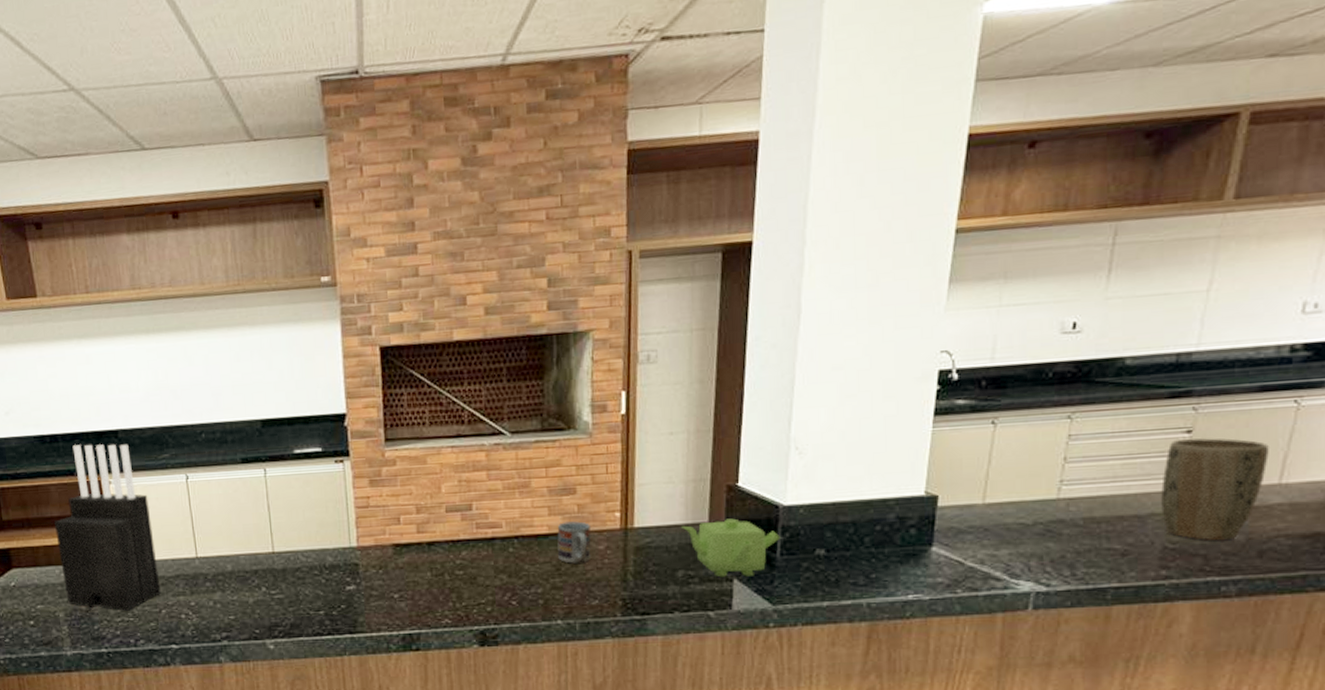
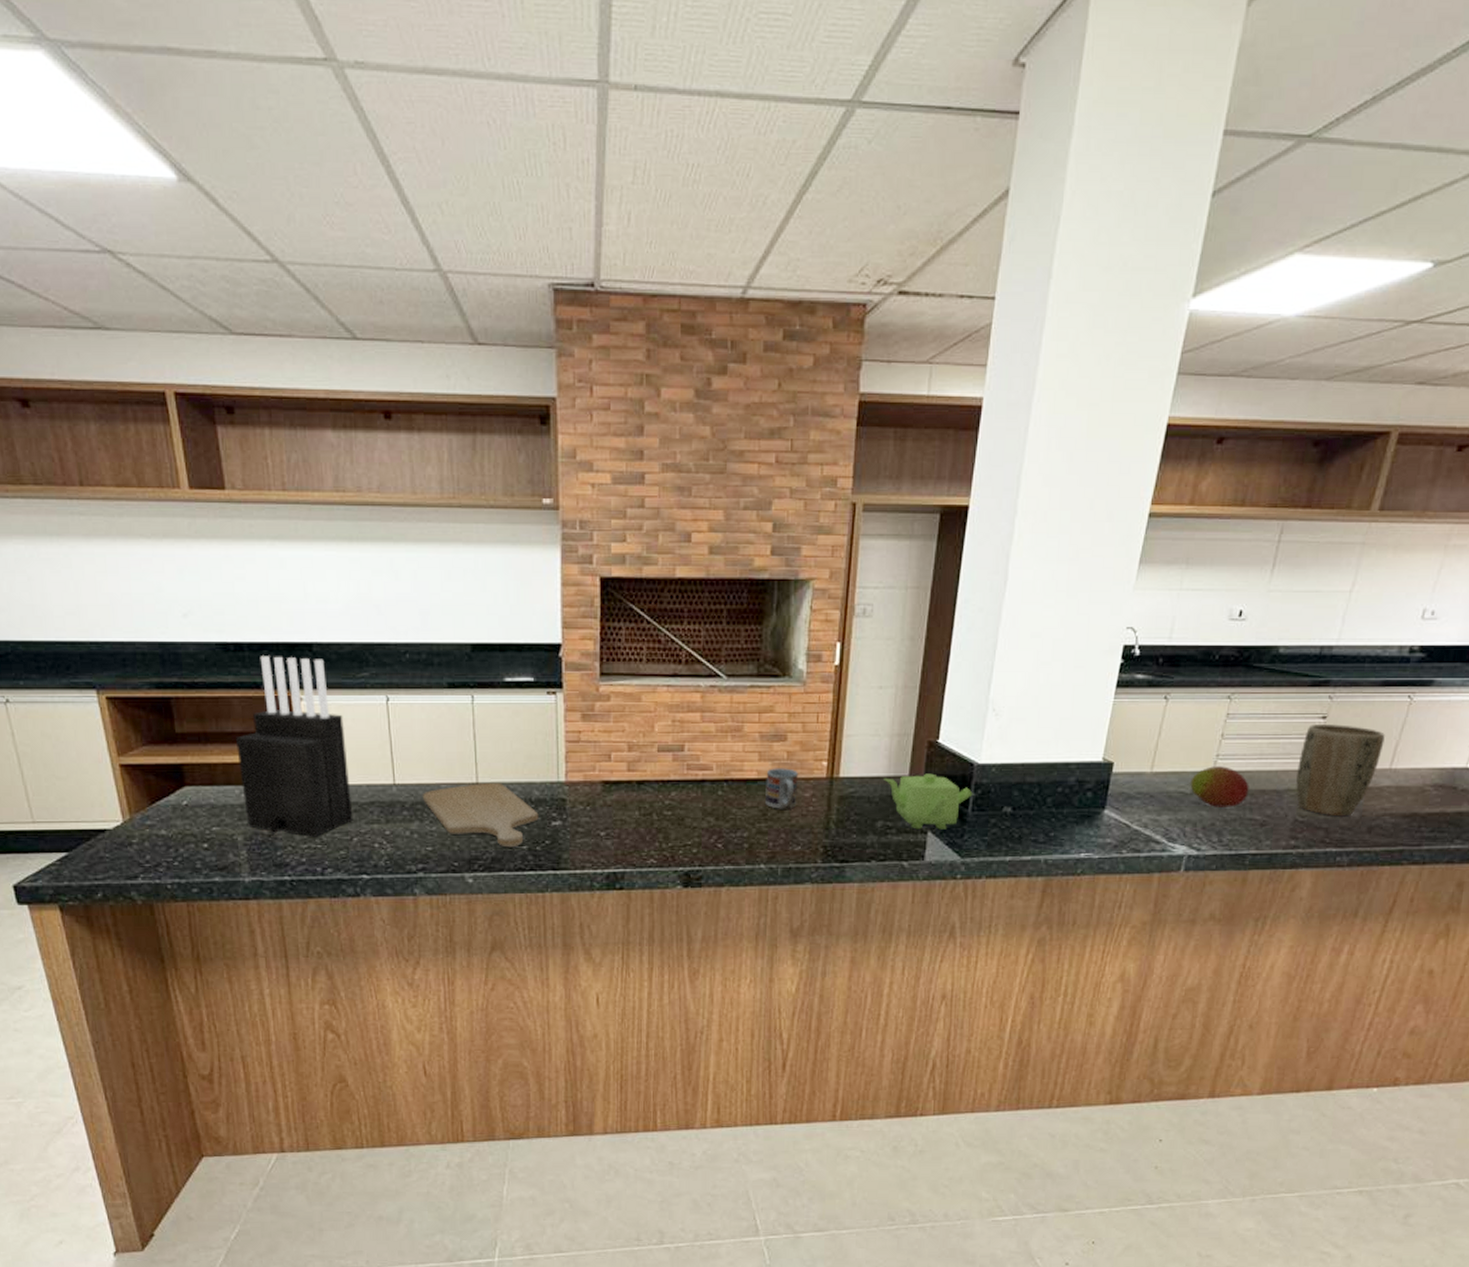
chopping board: none [222,550,334,614] -> present [422,782,539,848]
fruit: none [1031,492,1103,538] -> present [1190,766,1249,807]

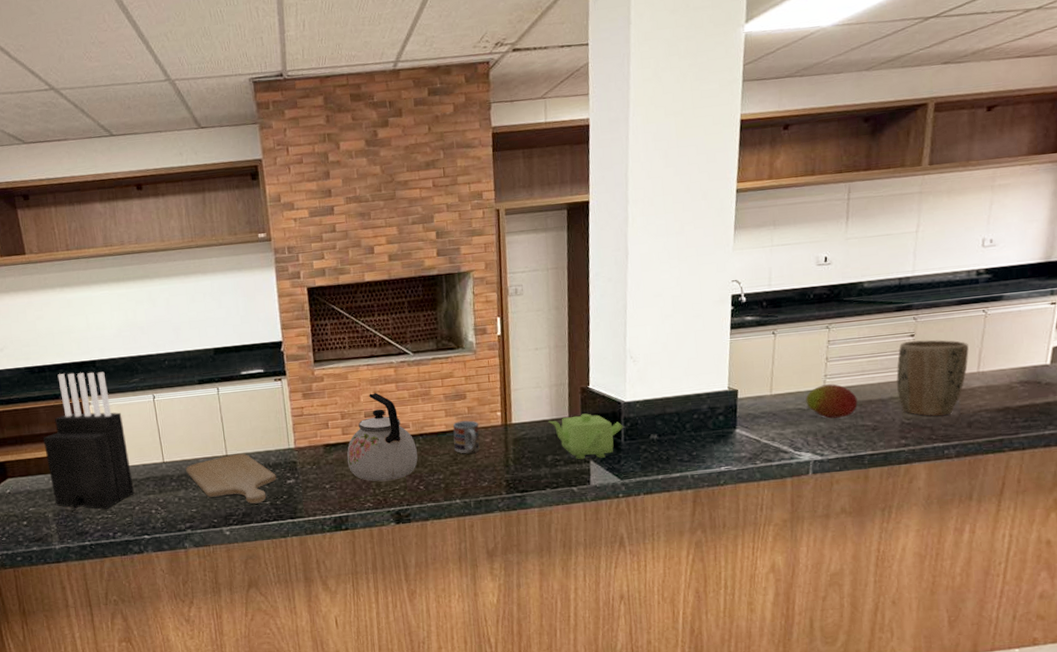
kettle: none [630,722,719,834] -> present [346,393,418,482]

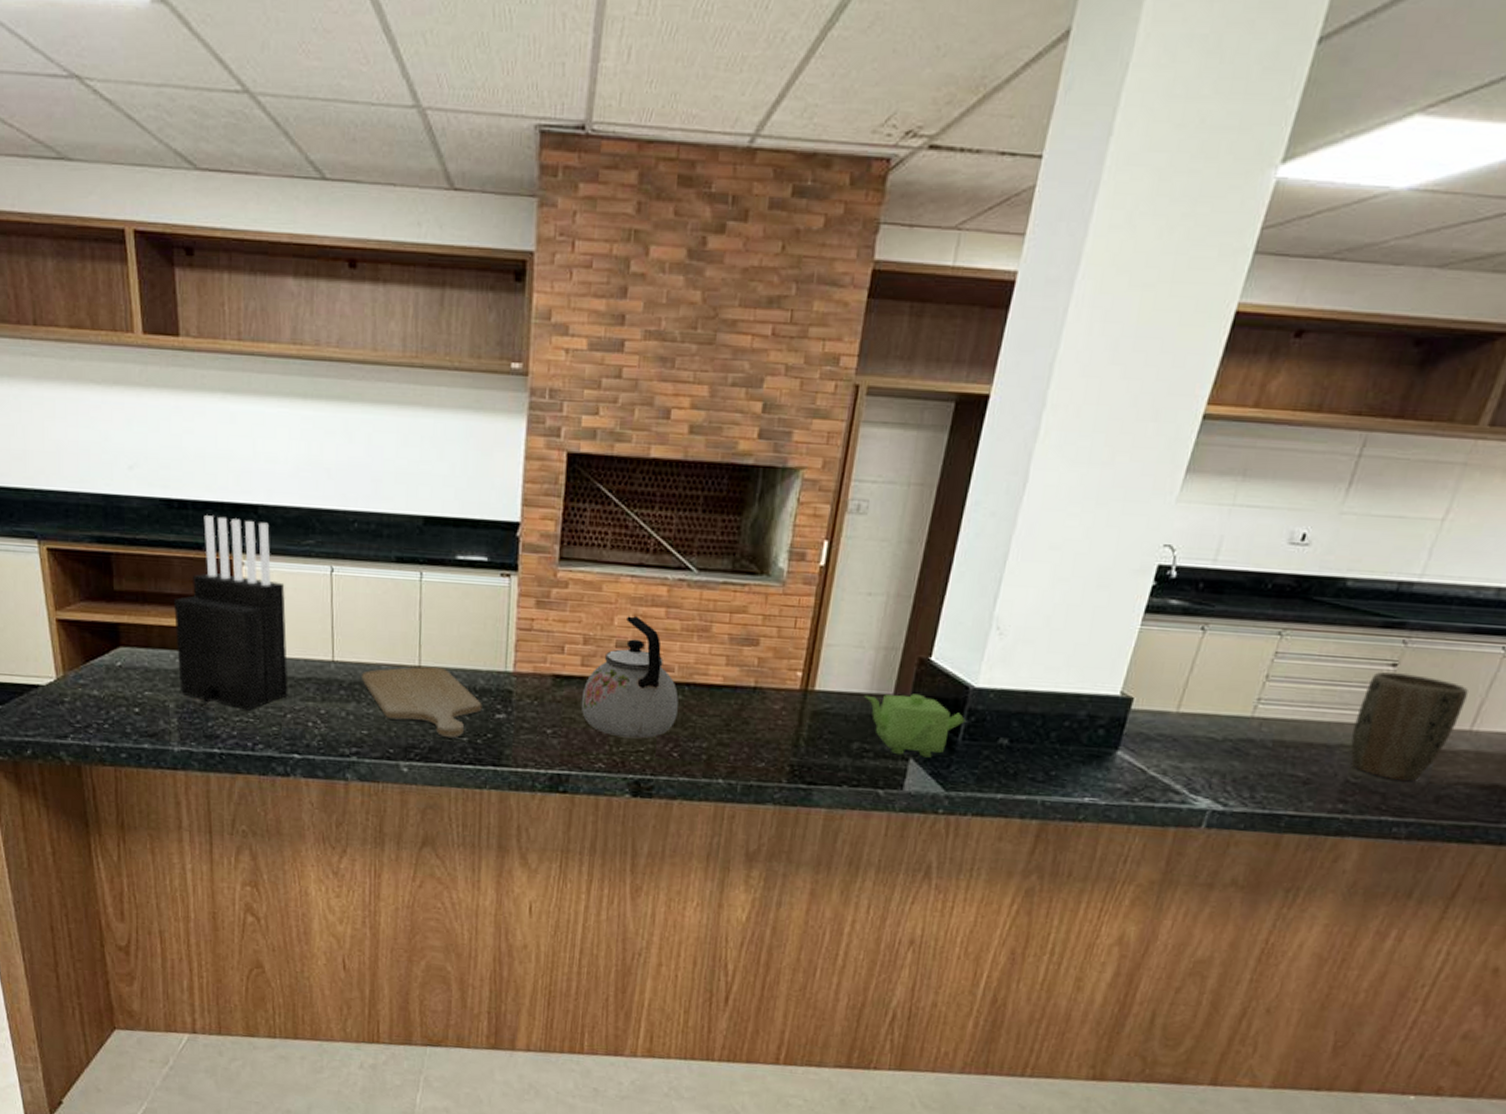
cup: present [452,420,480,454] -> none [729,674,770,721]
fruit: present [805,384,858,419] -> none [1222,711,1294,760]

